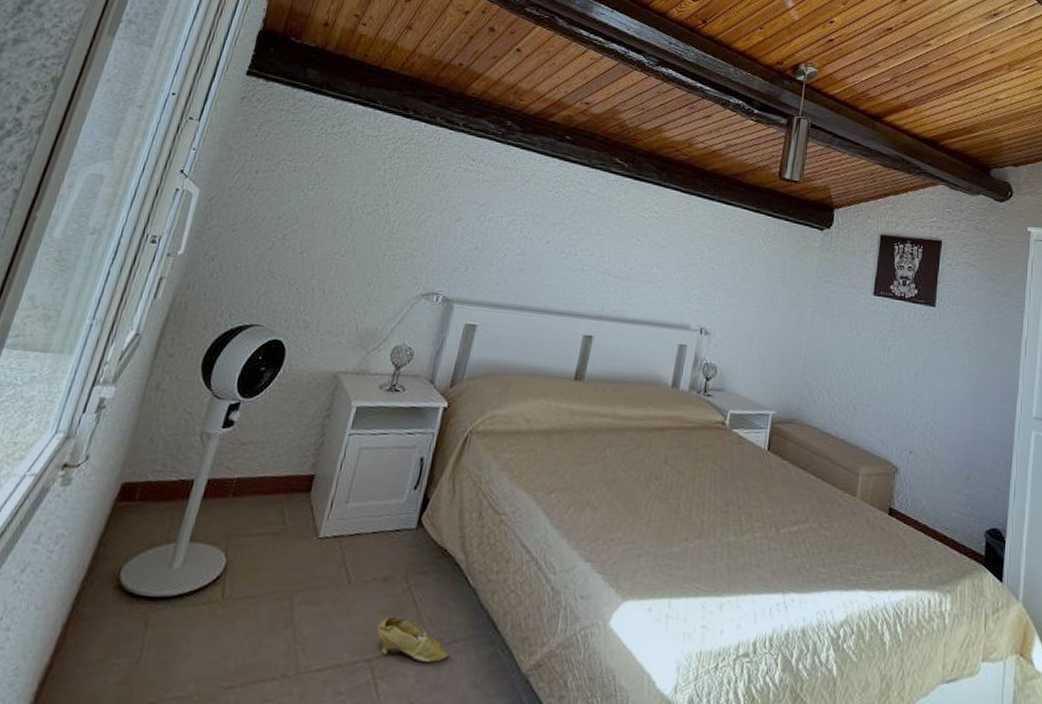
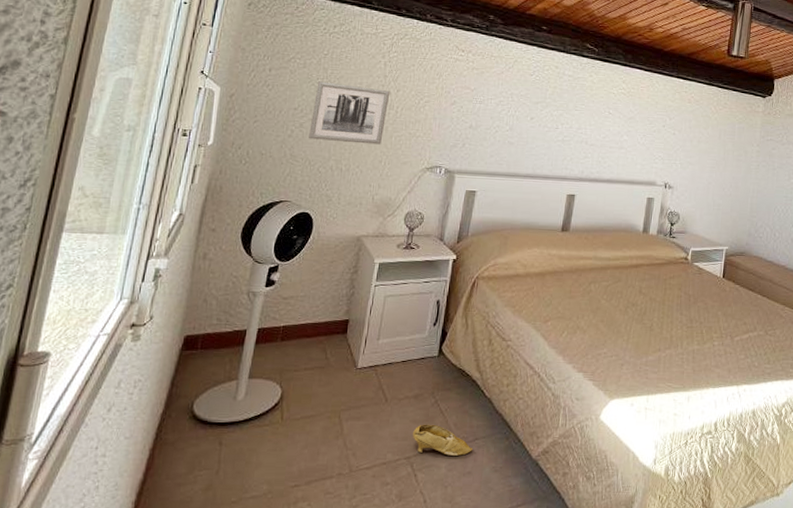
wall art: none [291,187,388,264] -> present [309,81,390,145]

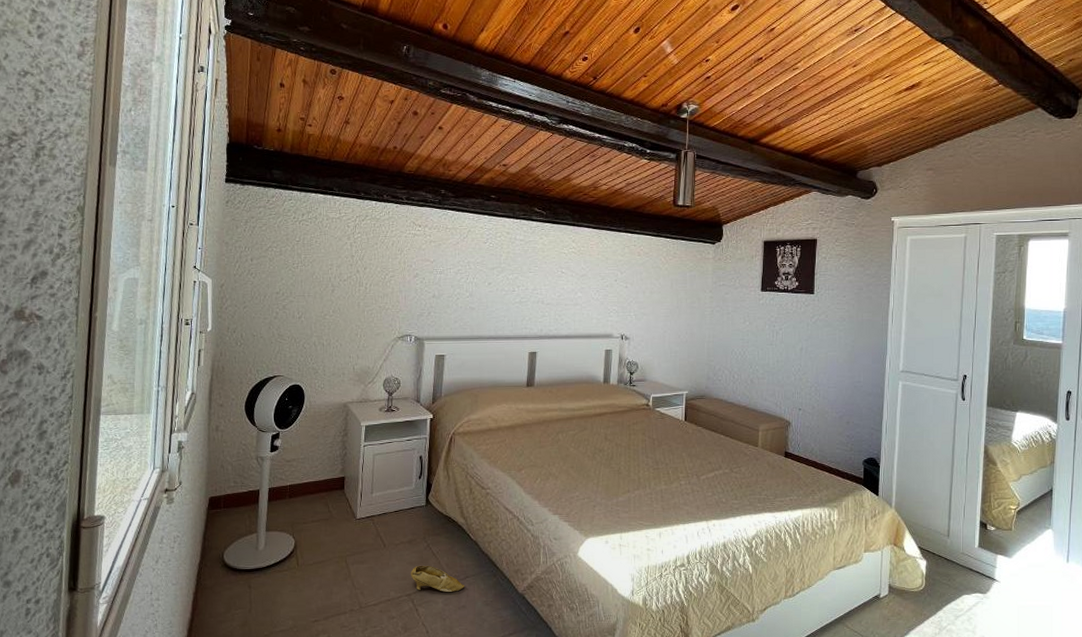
wall art: present [309,81,390,145] -> none [291,266,359,320]

